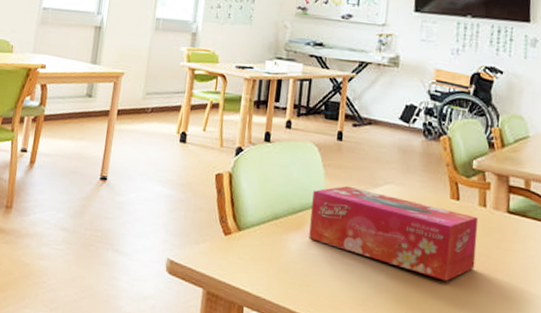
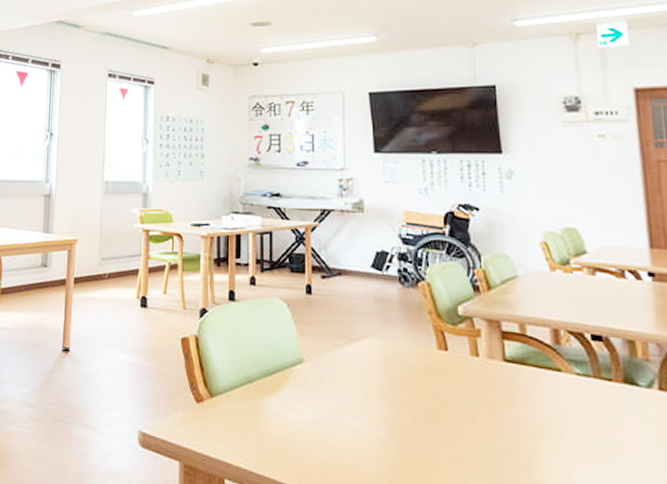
tissue box: present [309,185,479,282] -> none [287,342,475,441]

